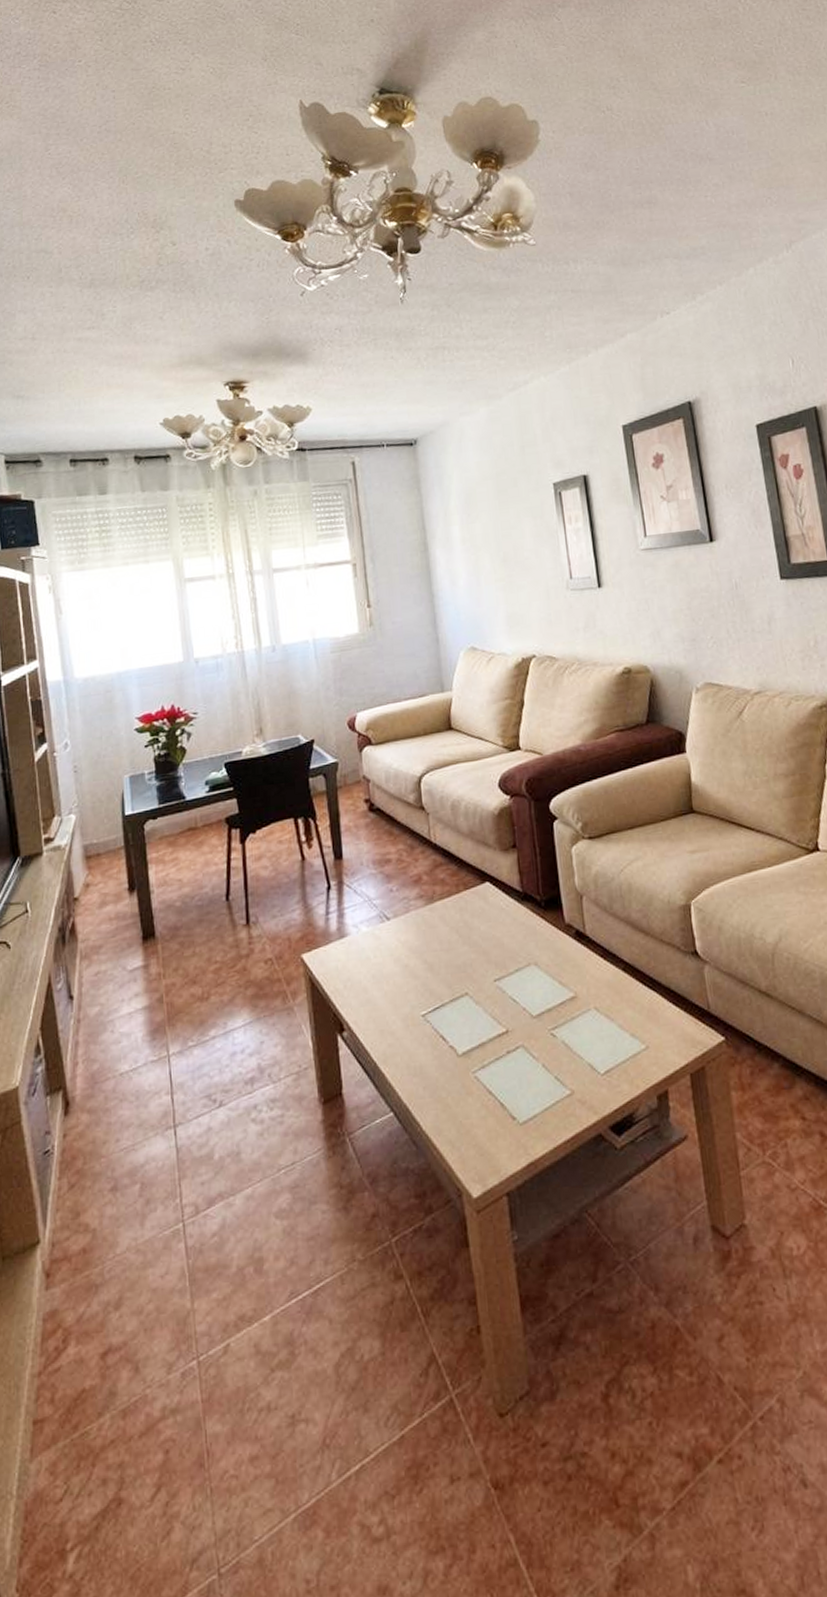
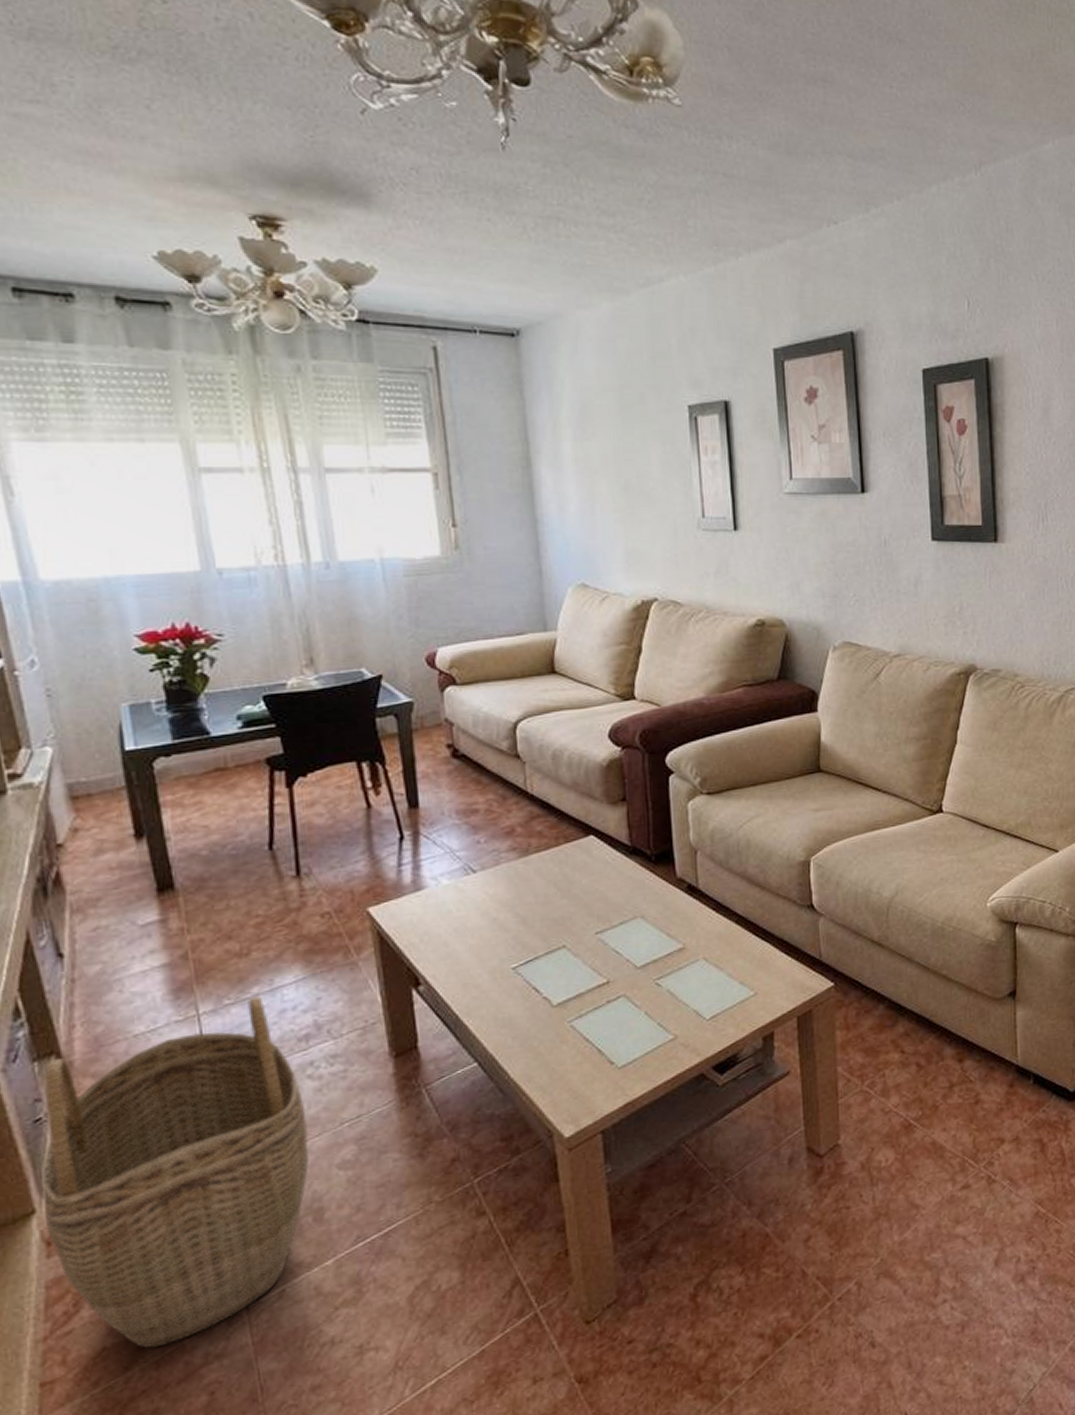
woven basket: none [45,1038,252,1396] -> present [40,996,309,1350]

